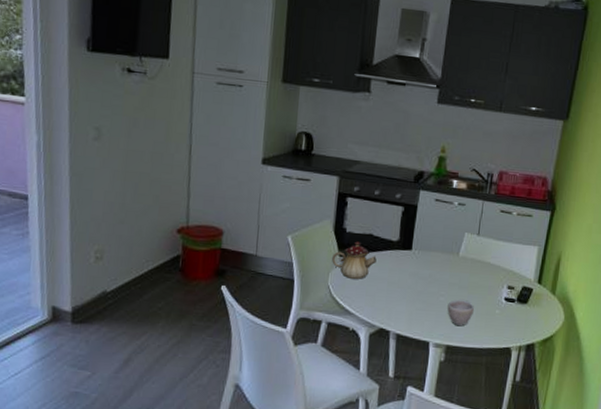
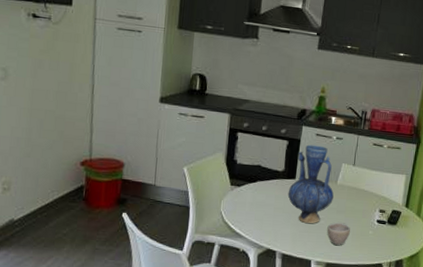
teapot: present [332,241,377,279] -> none [224,172,264,206]
vase: none [403,211,455,301] -> present [287,144,334,224]

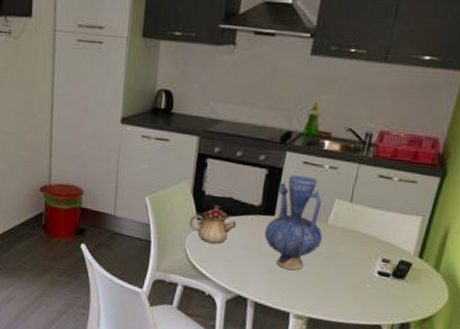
teapot: none [224,172,264,206] -> present [189,204,236,244]
cup: present [327,222,350,246] -> none [311,270,342,299]

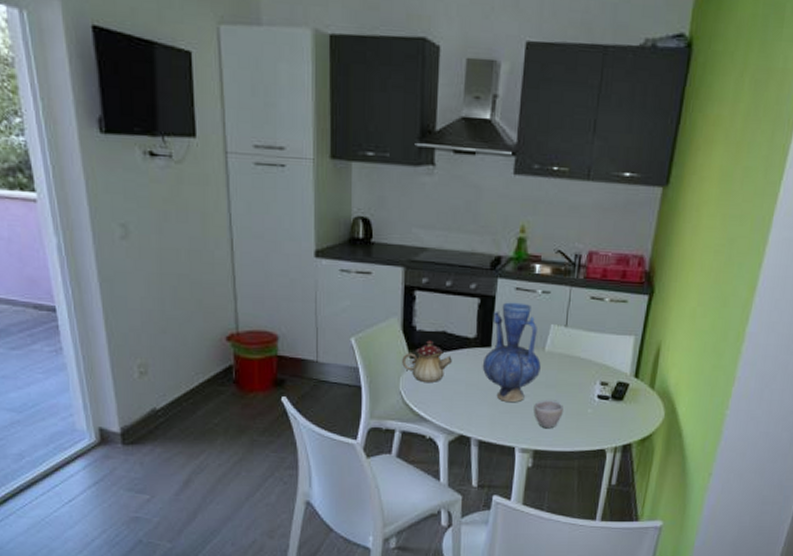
cup: none [311,270,342,299] -> present [533,400,563,429]

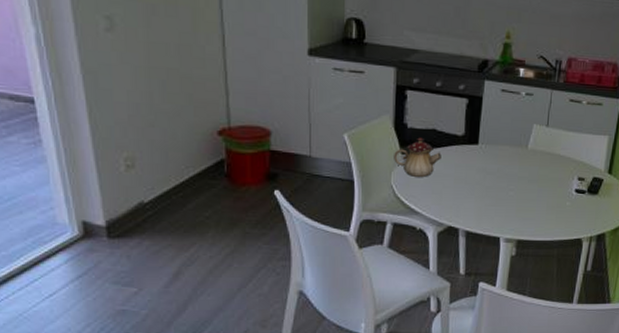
vase: present [482,302,541,403] -> none [470,103,524,196]
cup: present [533,400,563,429] -> none [517,193,544,220]

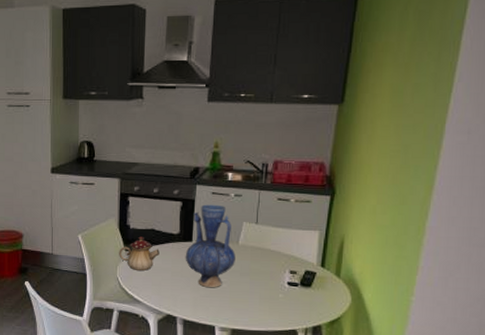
vase: none [470,103,524,196] -> present [185,204,235,288]

